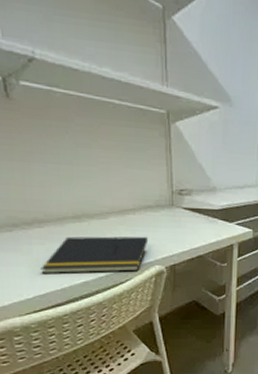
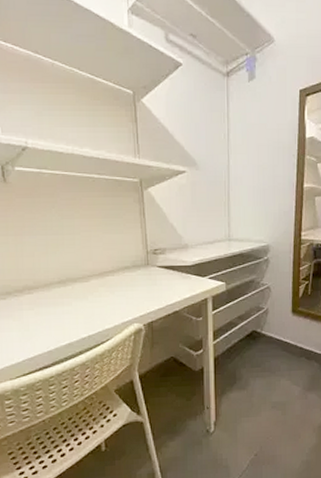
notepad: present [40,236,149,274] -> none [30,296,127,338]

